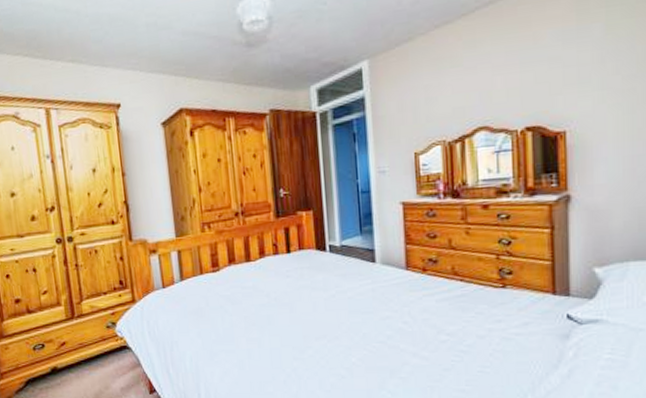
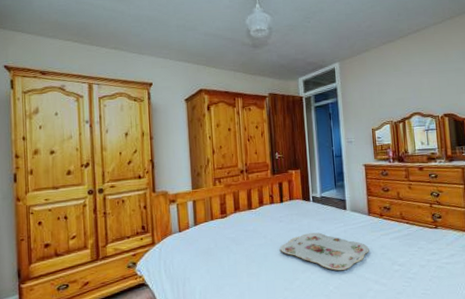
serving tray: none [286,291,408,339] -> present [279,232,370,271]

